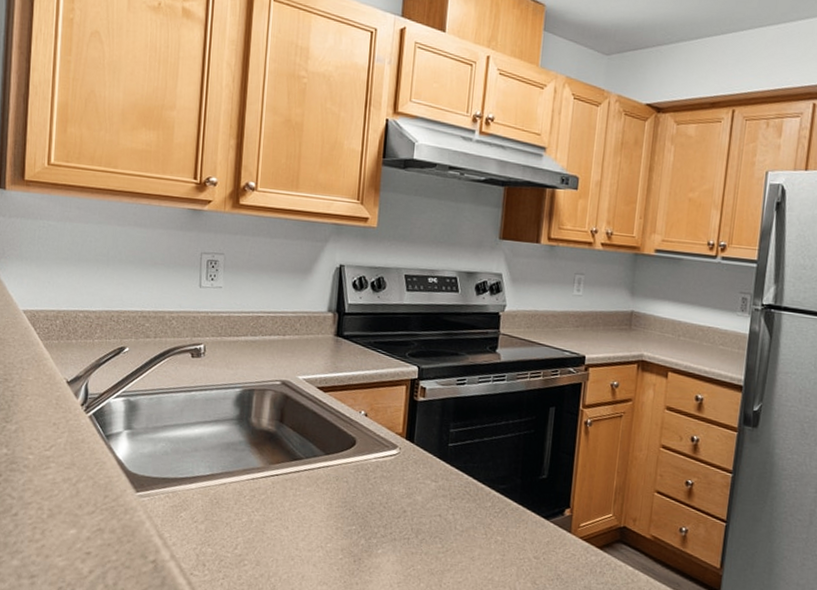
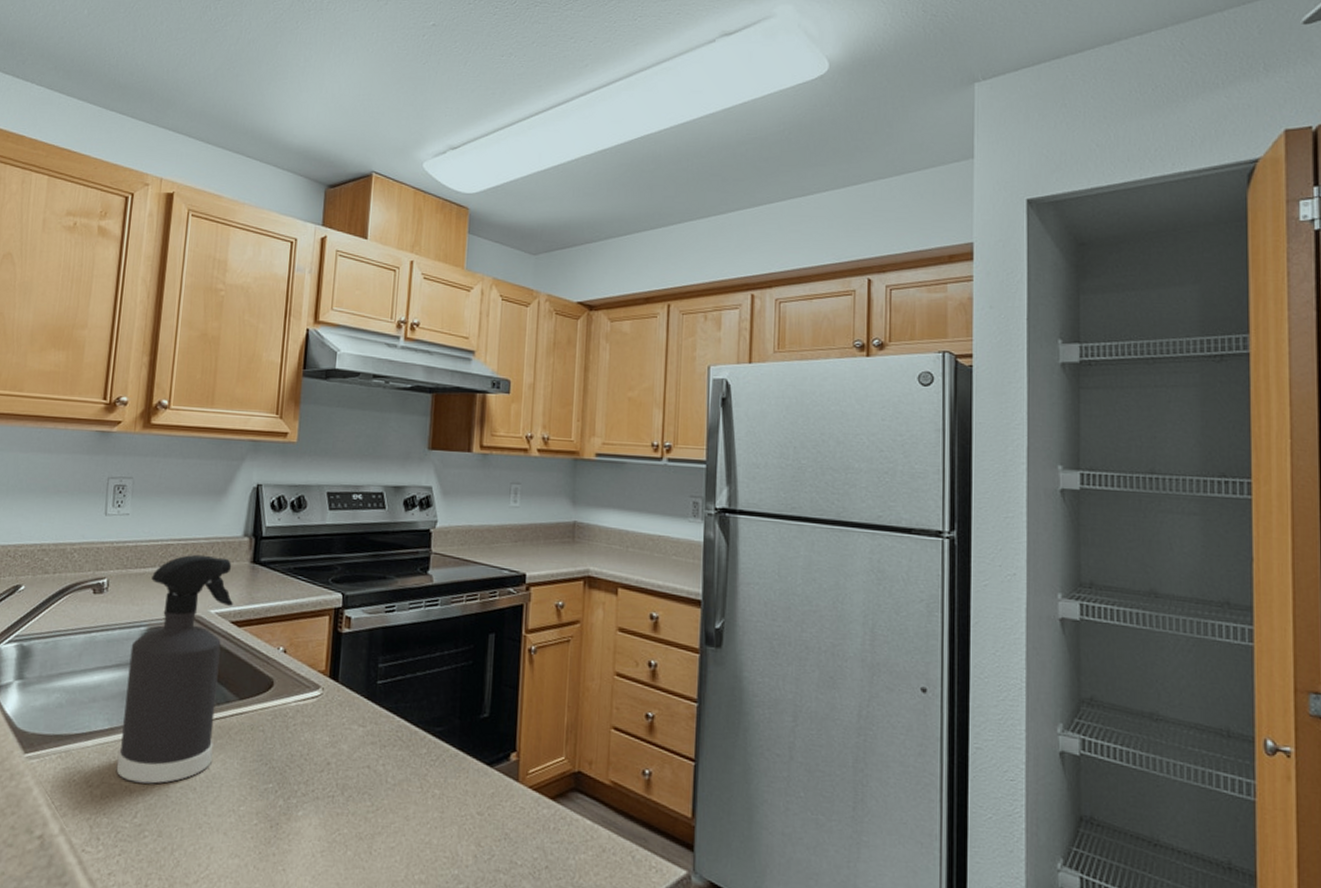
spray bottle: none [217,326,320,522] -> present [116,554,234,784]

